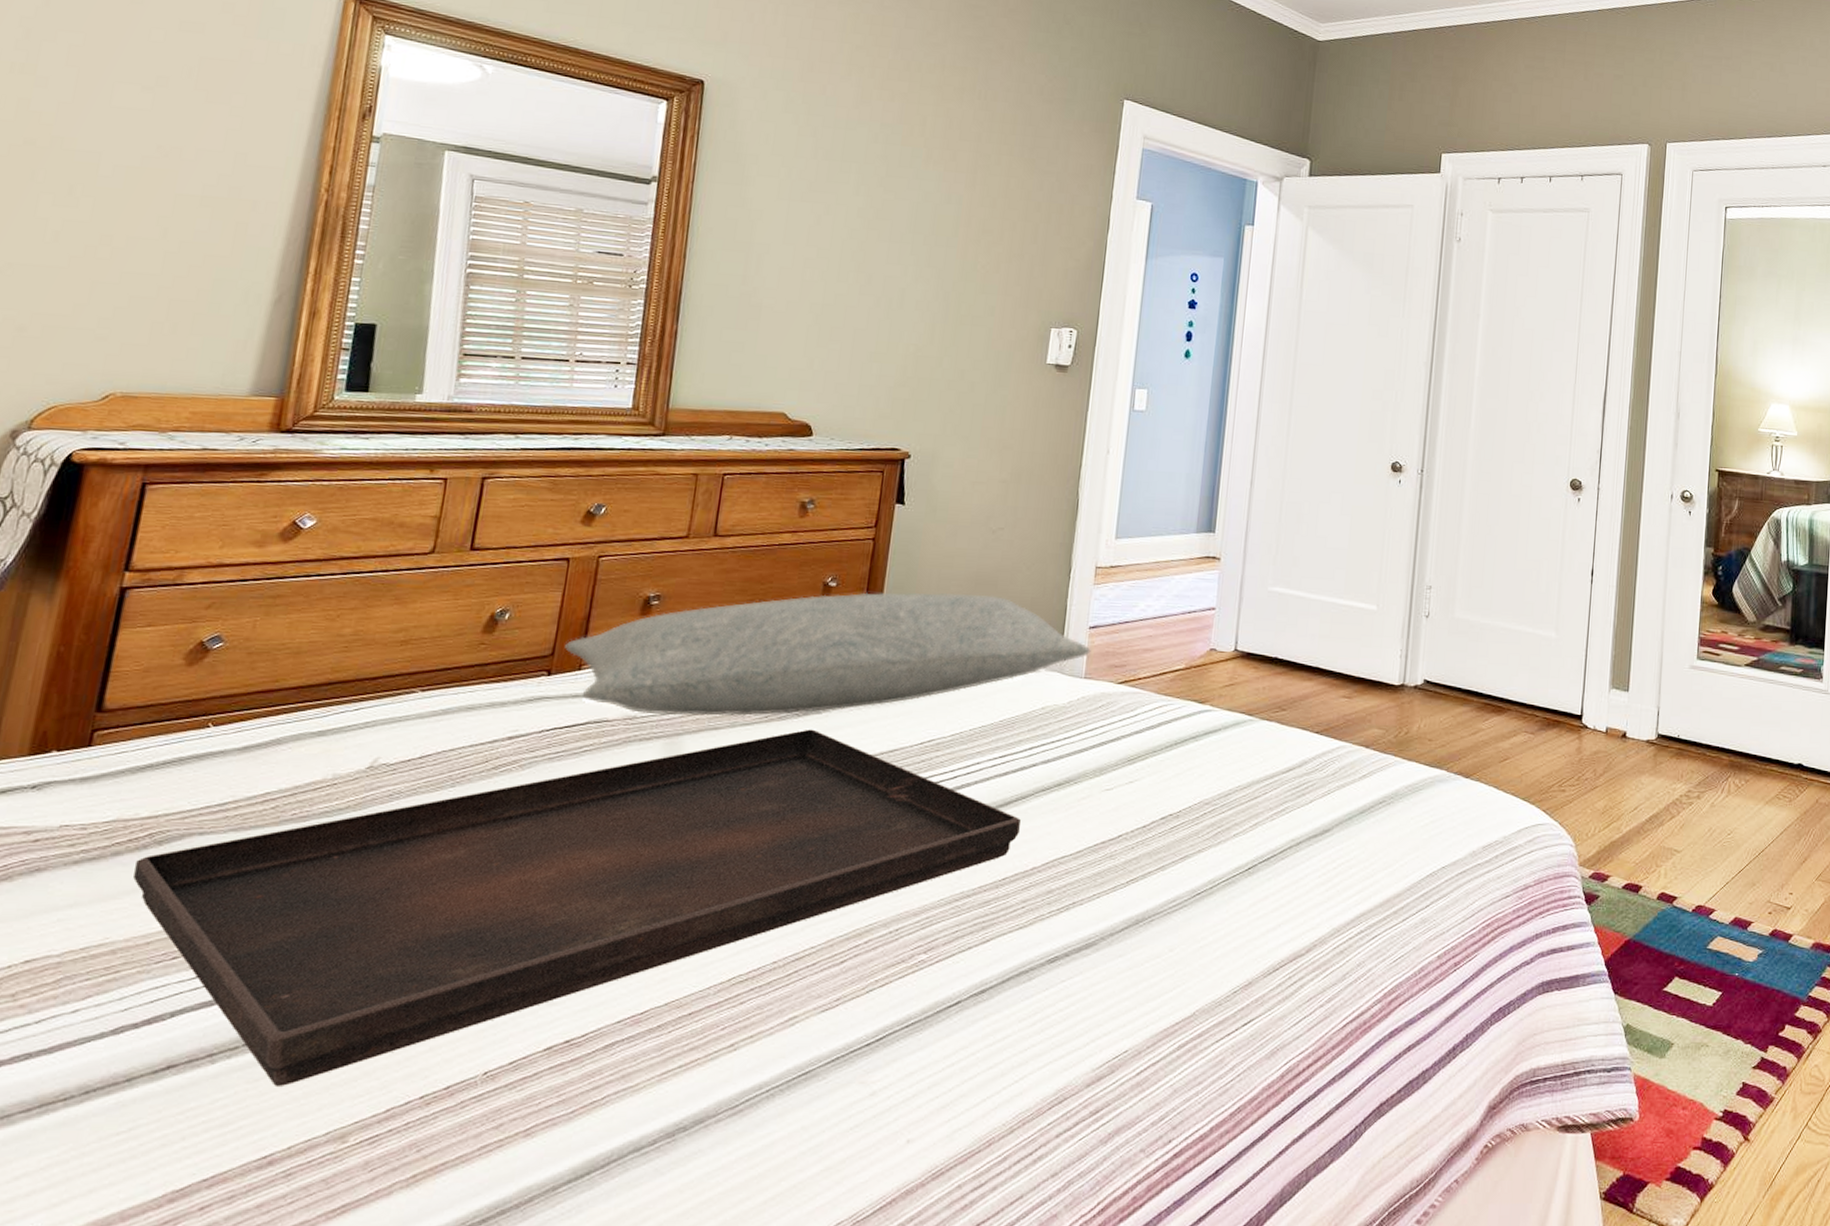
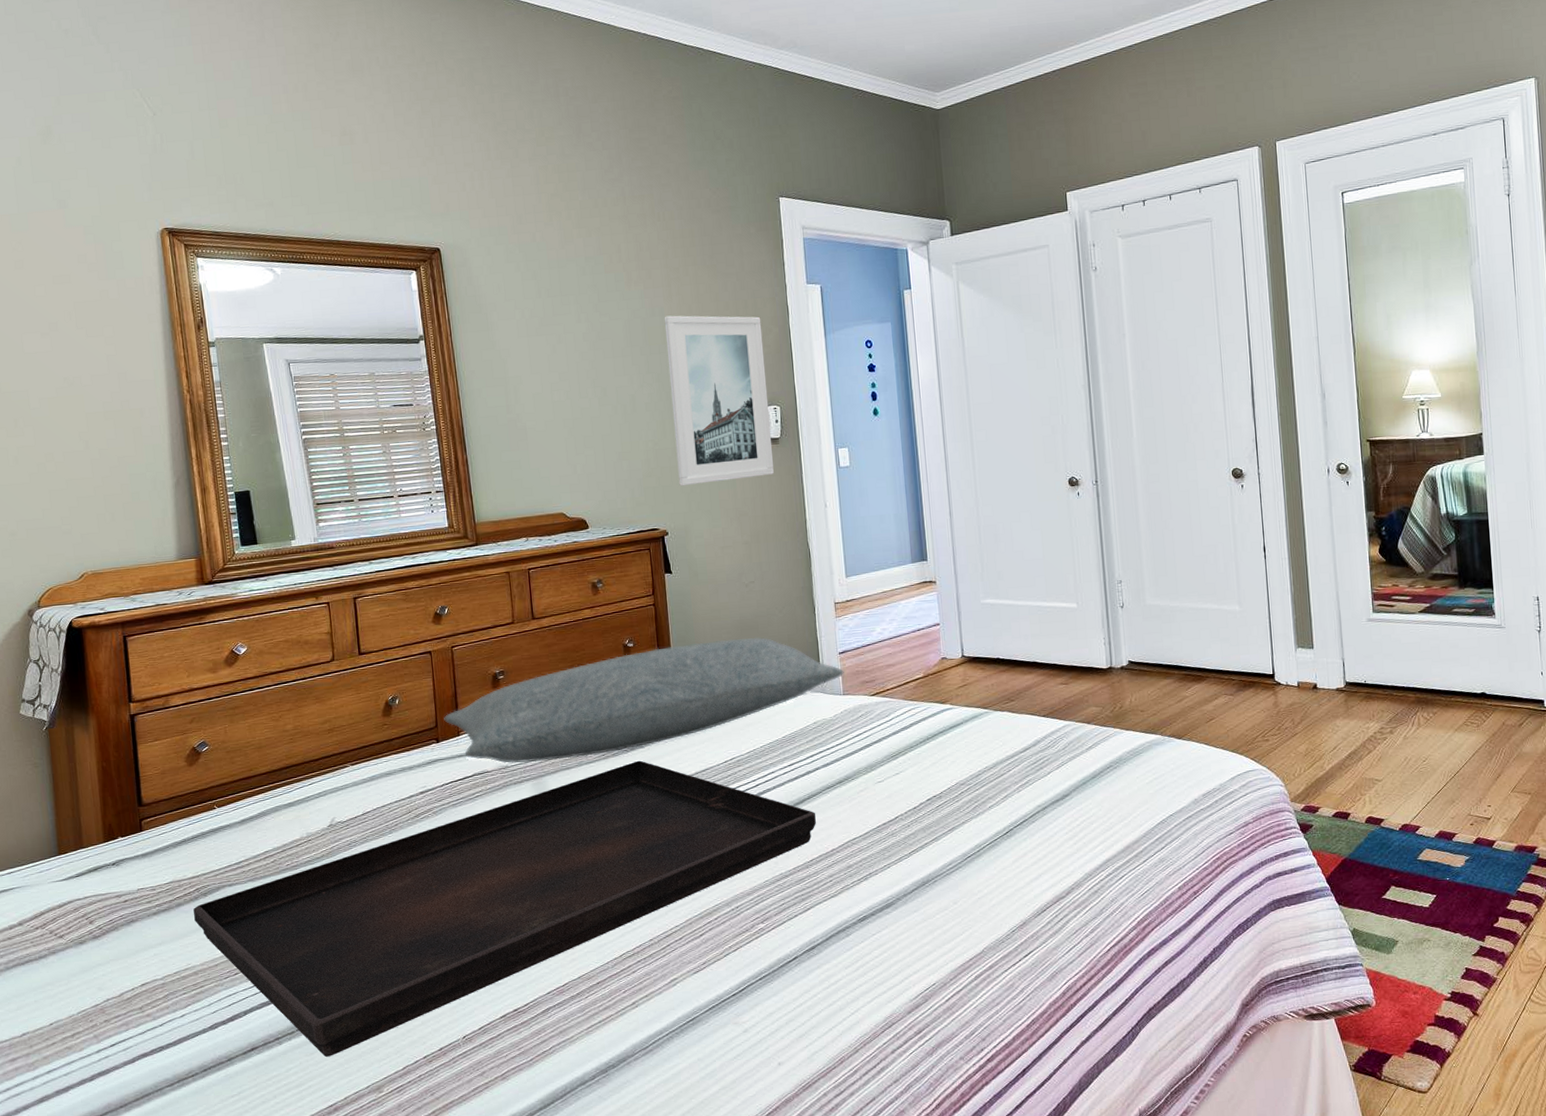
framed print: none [937,206,1076,407] -> present [664,315,775,486]

